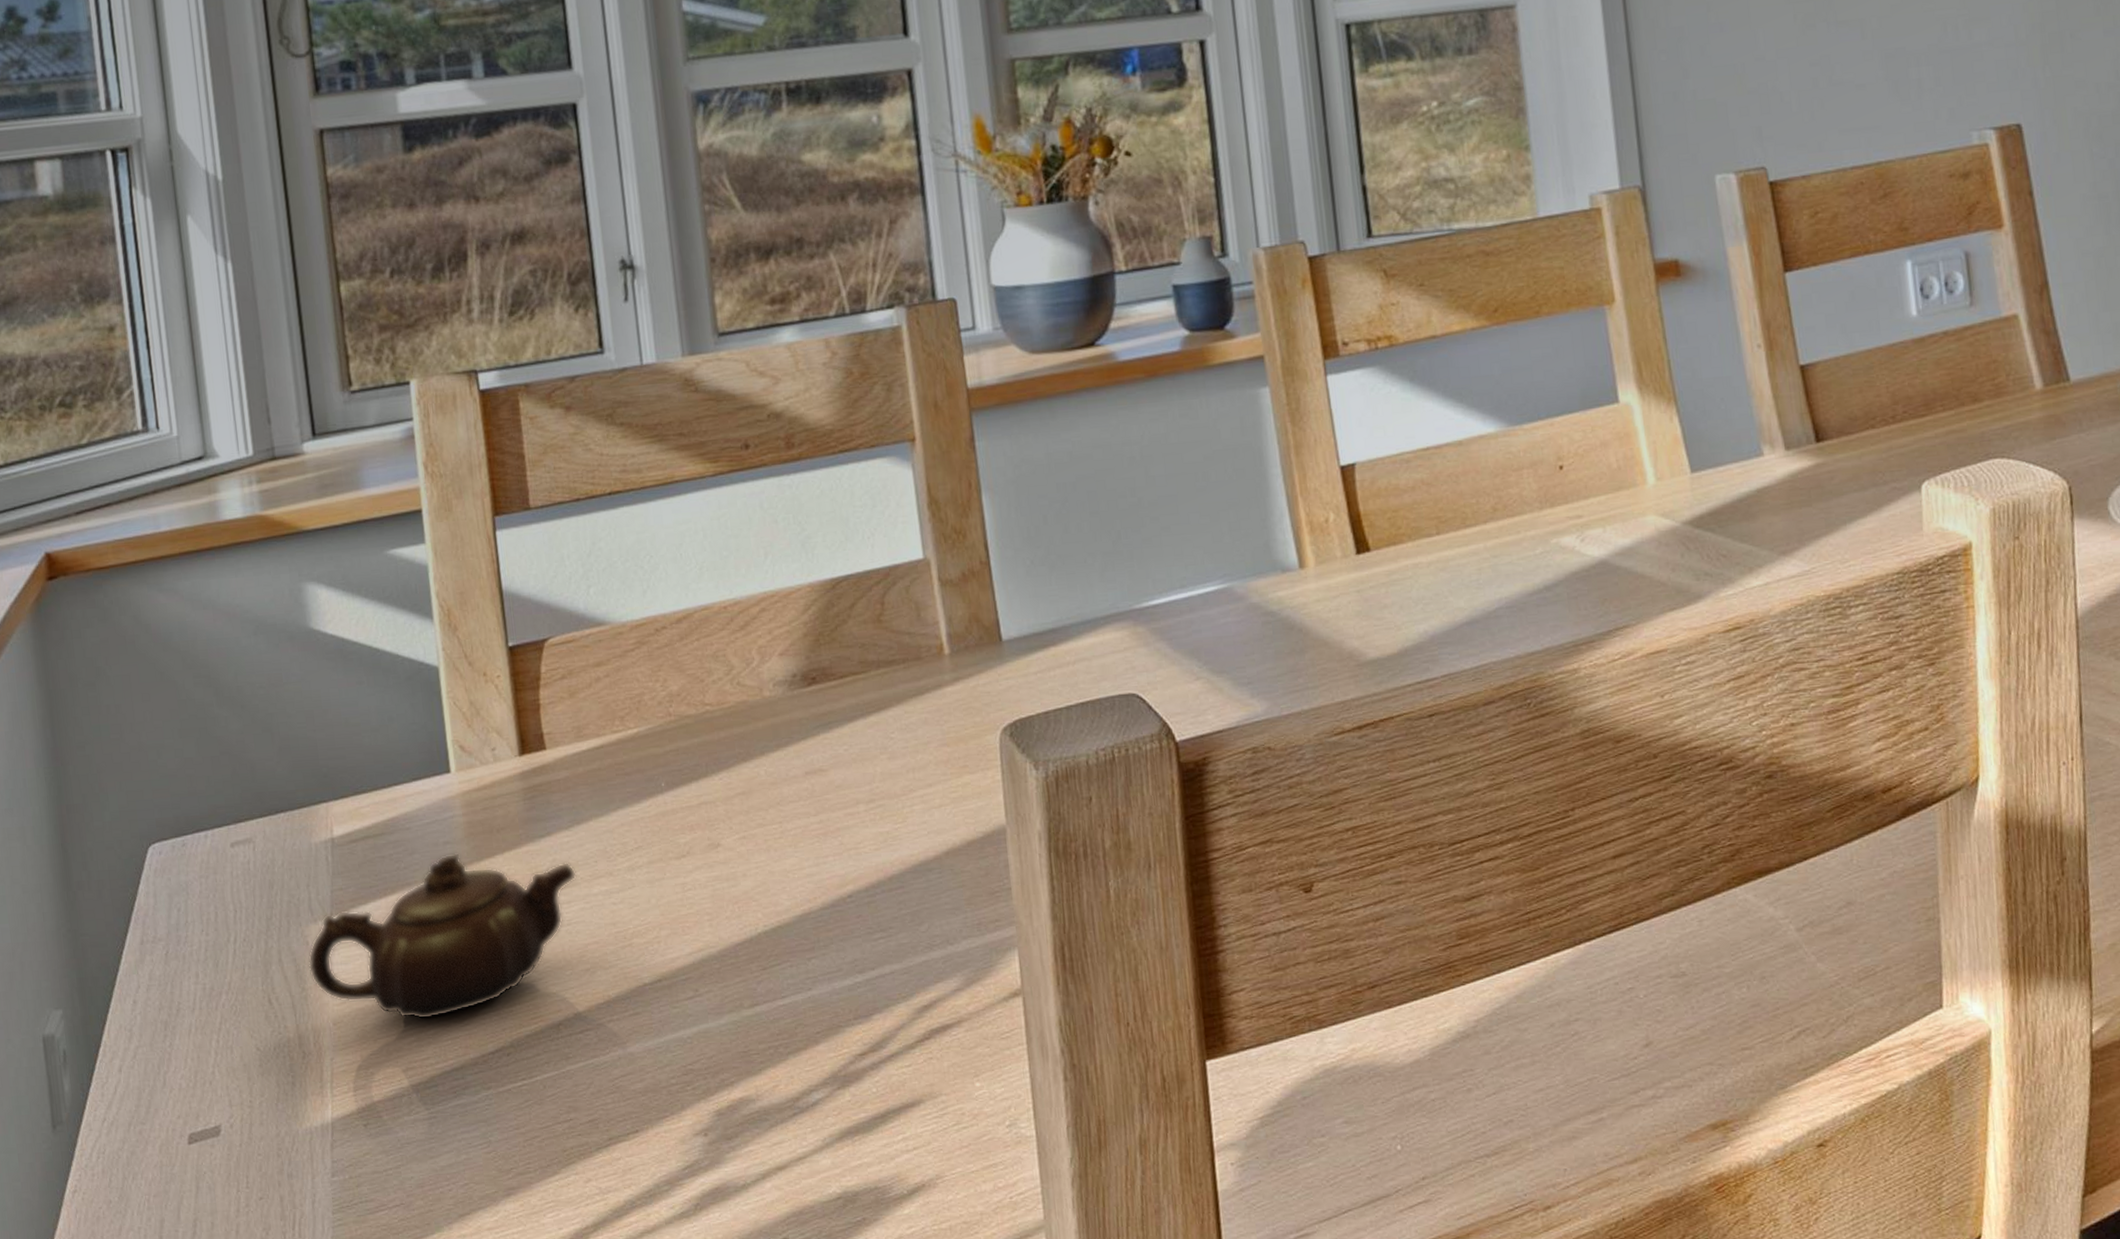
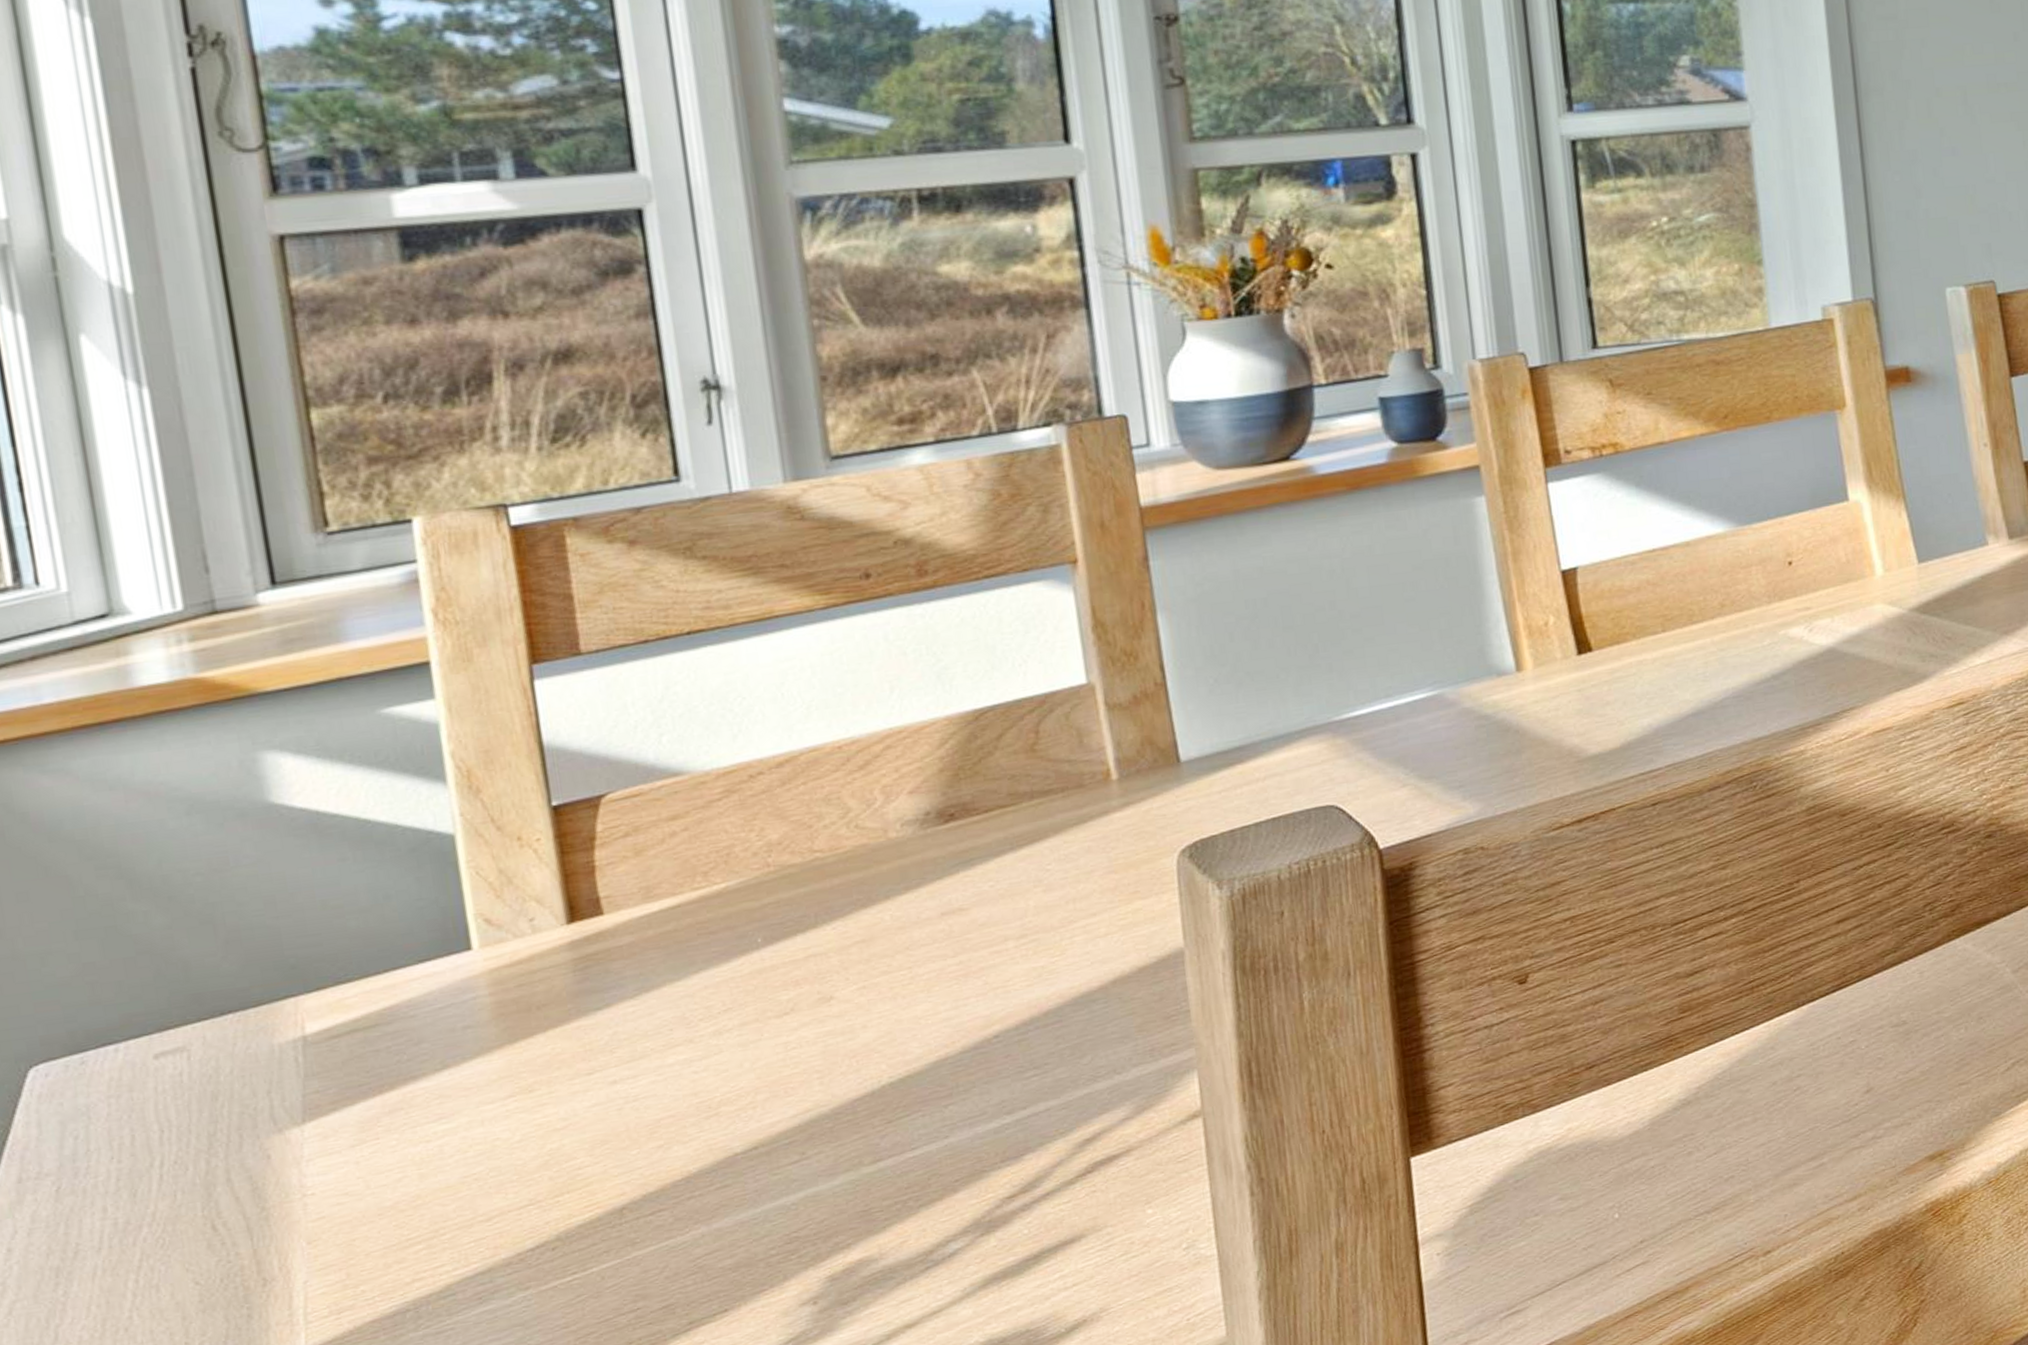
teapot: present [308,853,577,1020] -> none [270,1033,645,1226]

